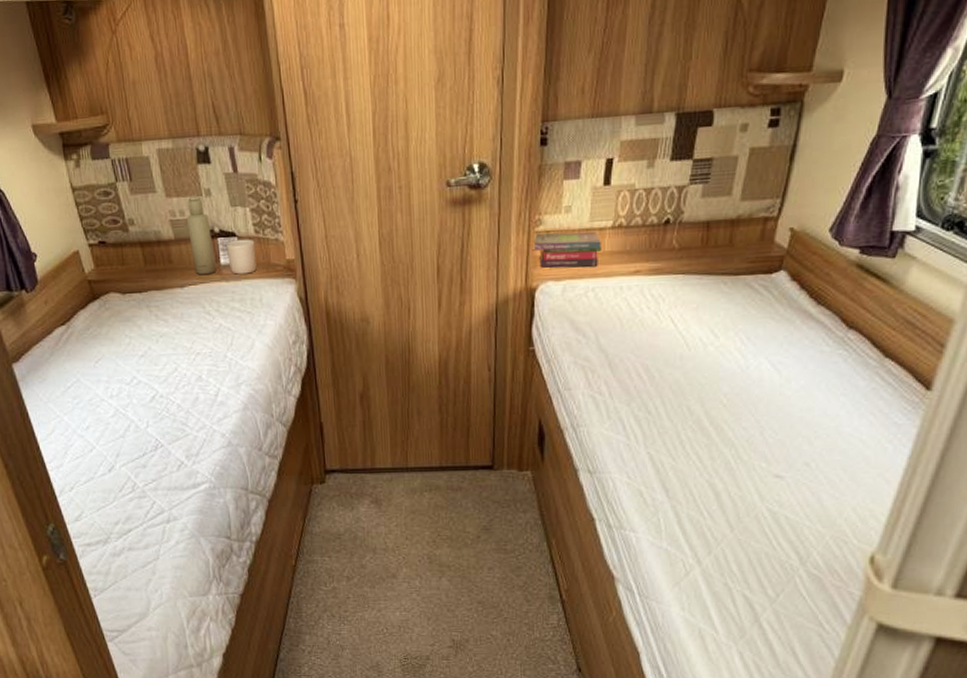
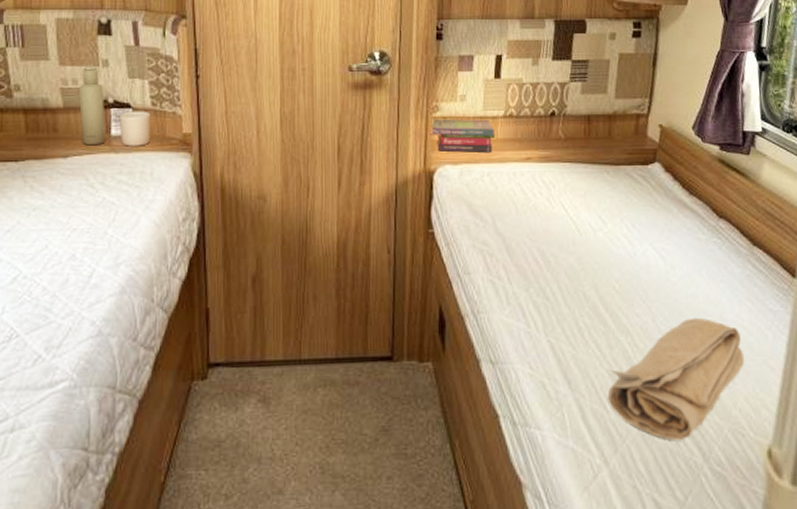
towel: none [705,431,857,545] -> present [607,317,744,440]

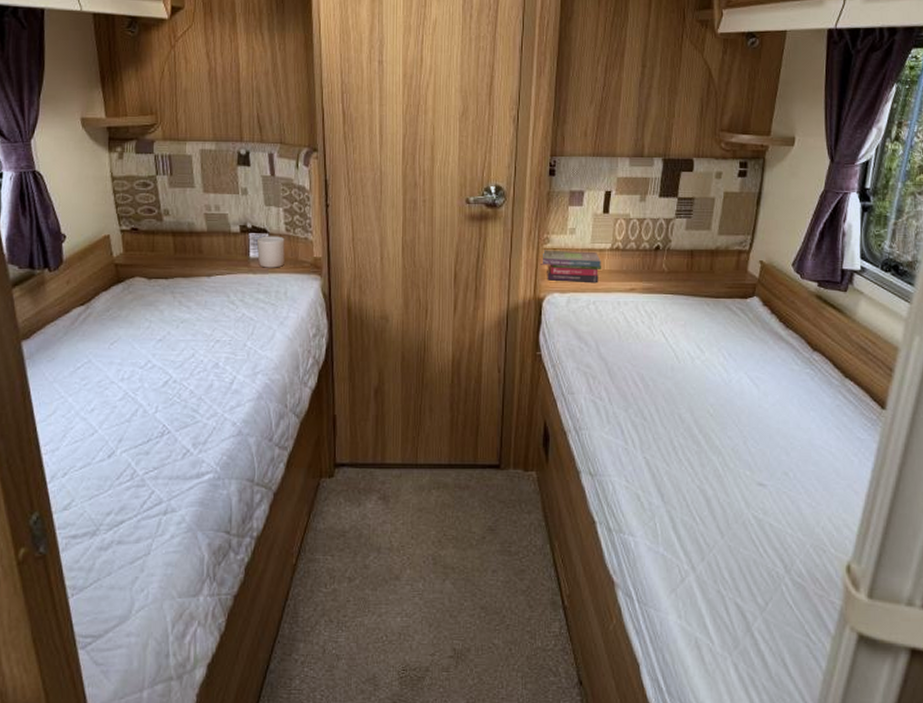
bottle: present [78,65,106,146] -> none [220,193,245,267]
towel: present [607,317,744,440] -> none [697,442,829,552]

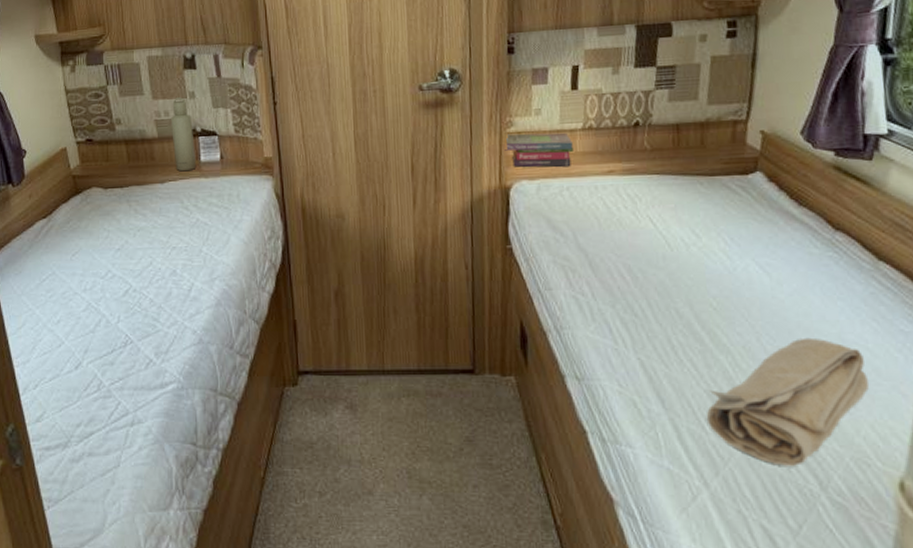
bottle: none [220,193,245,267] -> present [170,97,197,172]
mug: present [256,236,285,268] -> none [206,137,235,171]
towel: none [697,442,829,552] -> present [706,337,869,466]

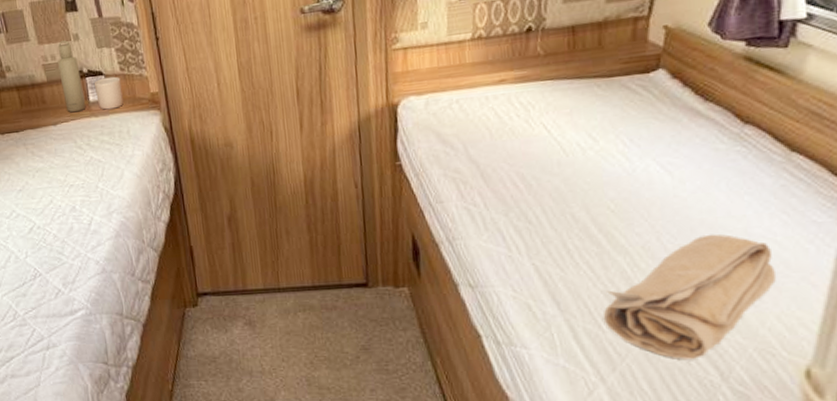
mug: none [206,137,235,171] -> present [94,76,124,110]
books: present [504,132,573,167] -> none [391,44,462,84]

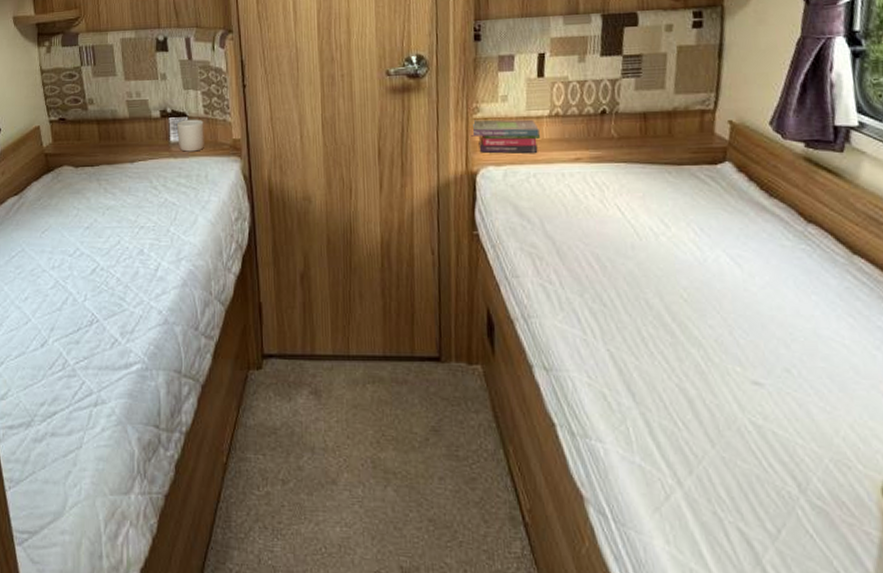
bottle: present [57,40,86,113] -> none [141,79,166,152]
books: none [391,44,462,84] -> present [471,119,540,154]
towel: present [603,234,776,359] -> none [678,332,847,466]

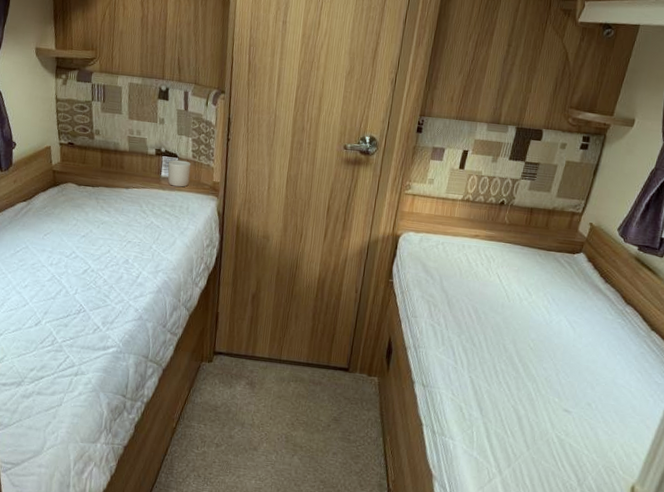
books: present [471,119,540,154] -> none [401,195,453,227]

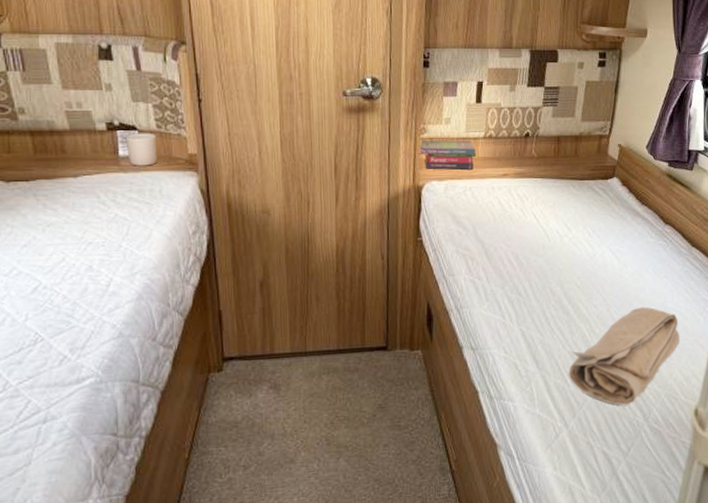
books: none [401,195,453,227] -> present [418,139,476,170]
towel: none [509,378,626,467] -> present [568,307,680,405]

